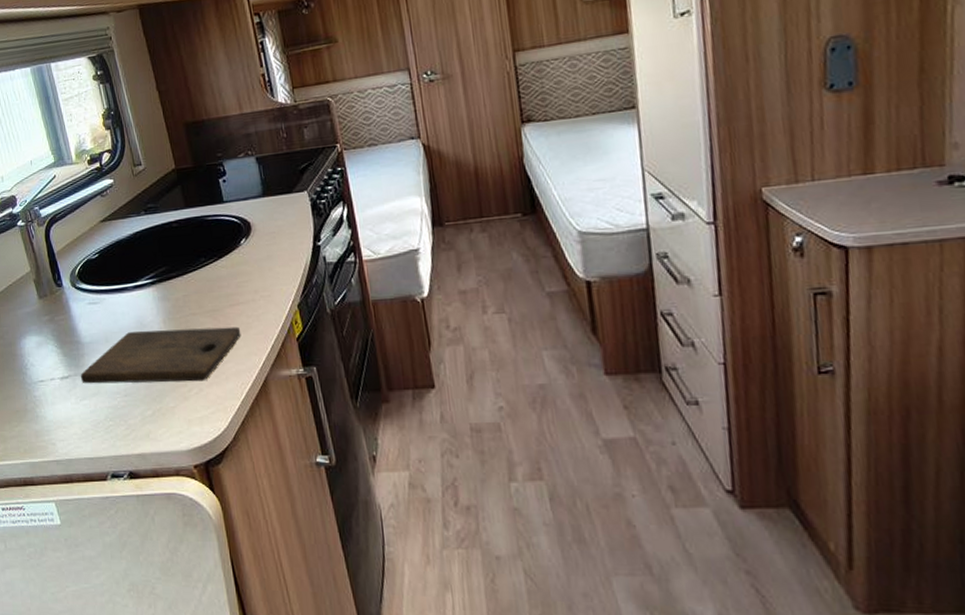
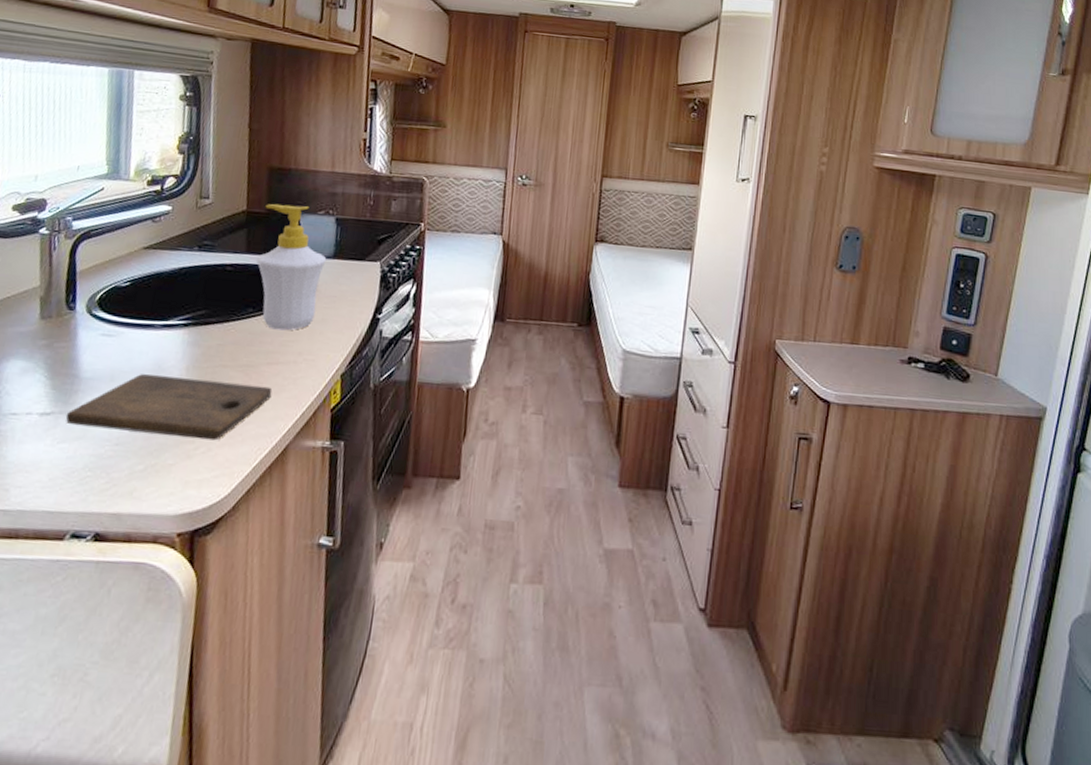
soap bottle: none [191,152,260,274] -> present [257,203,327,331]

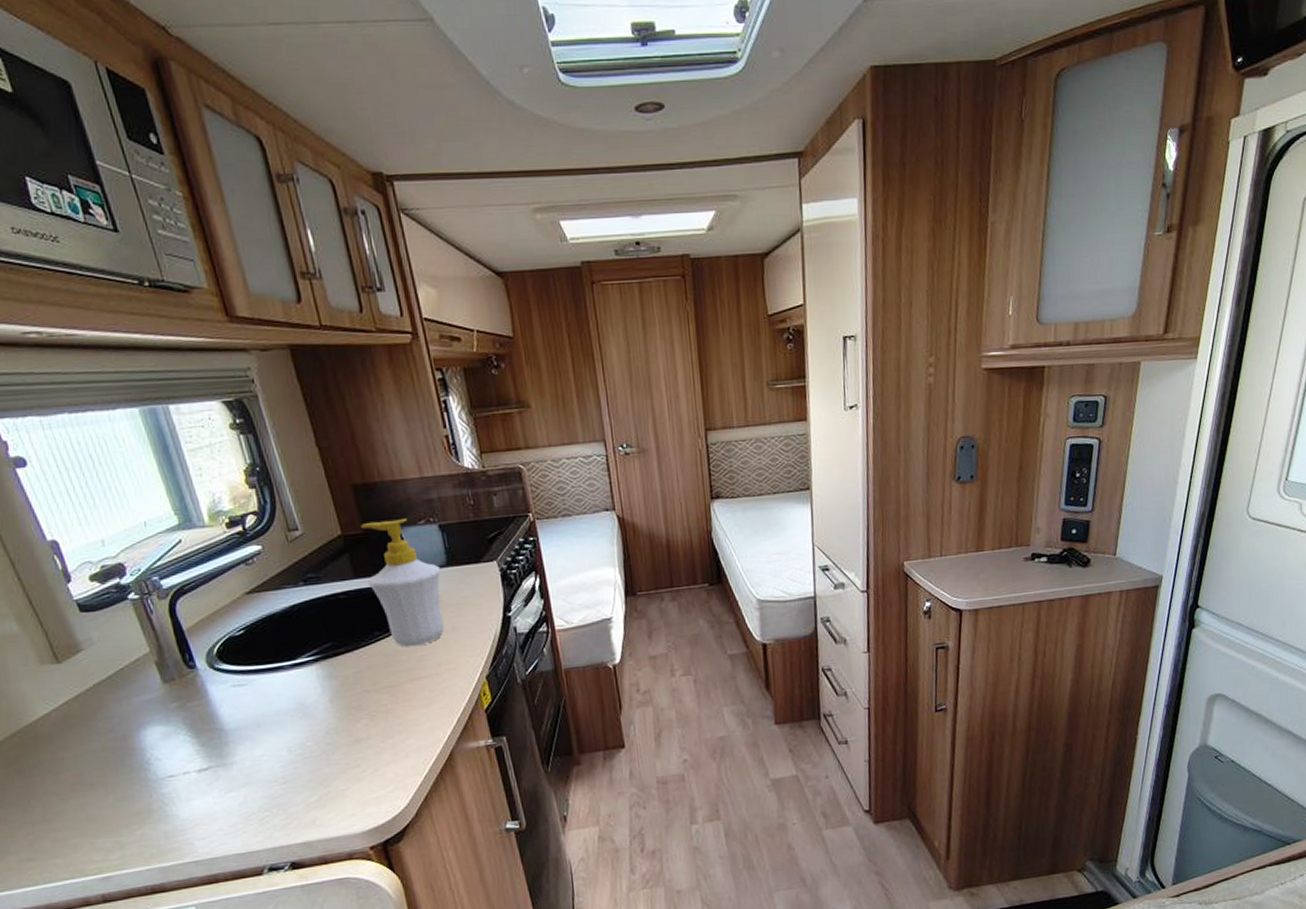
cutting board: present [65,374,273,441] -> none [224,701,423,775]

